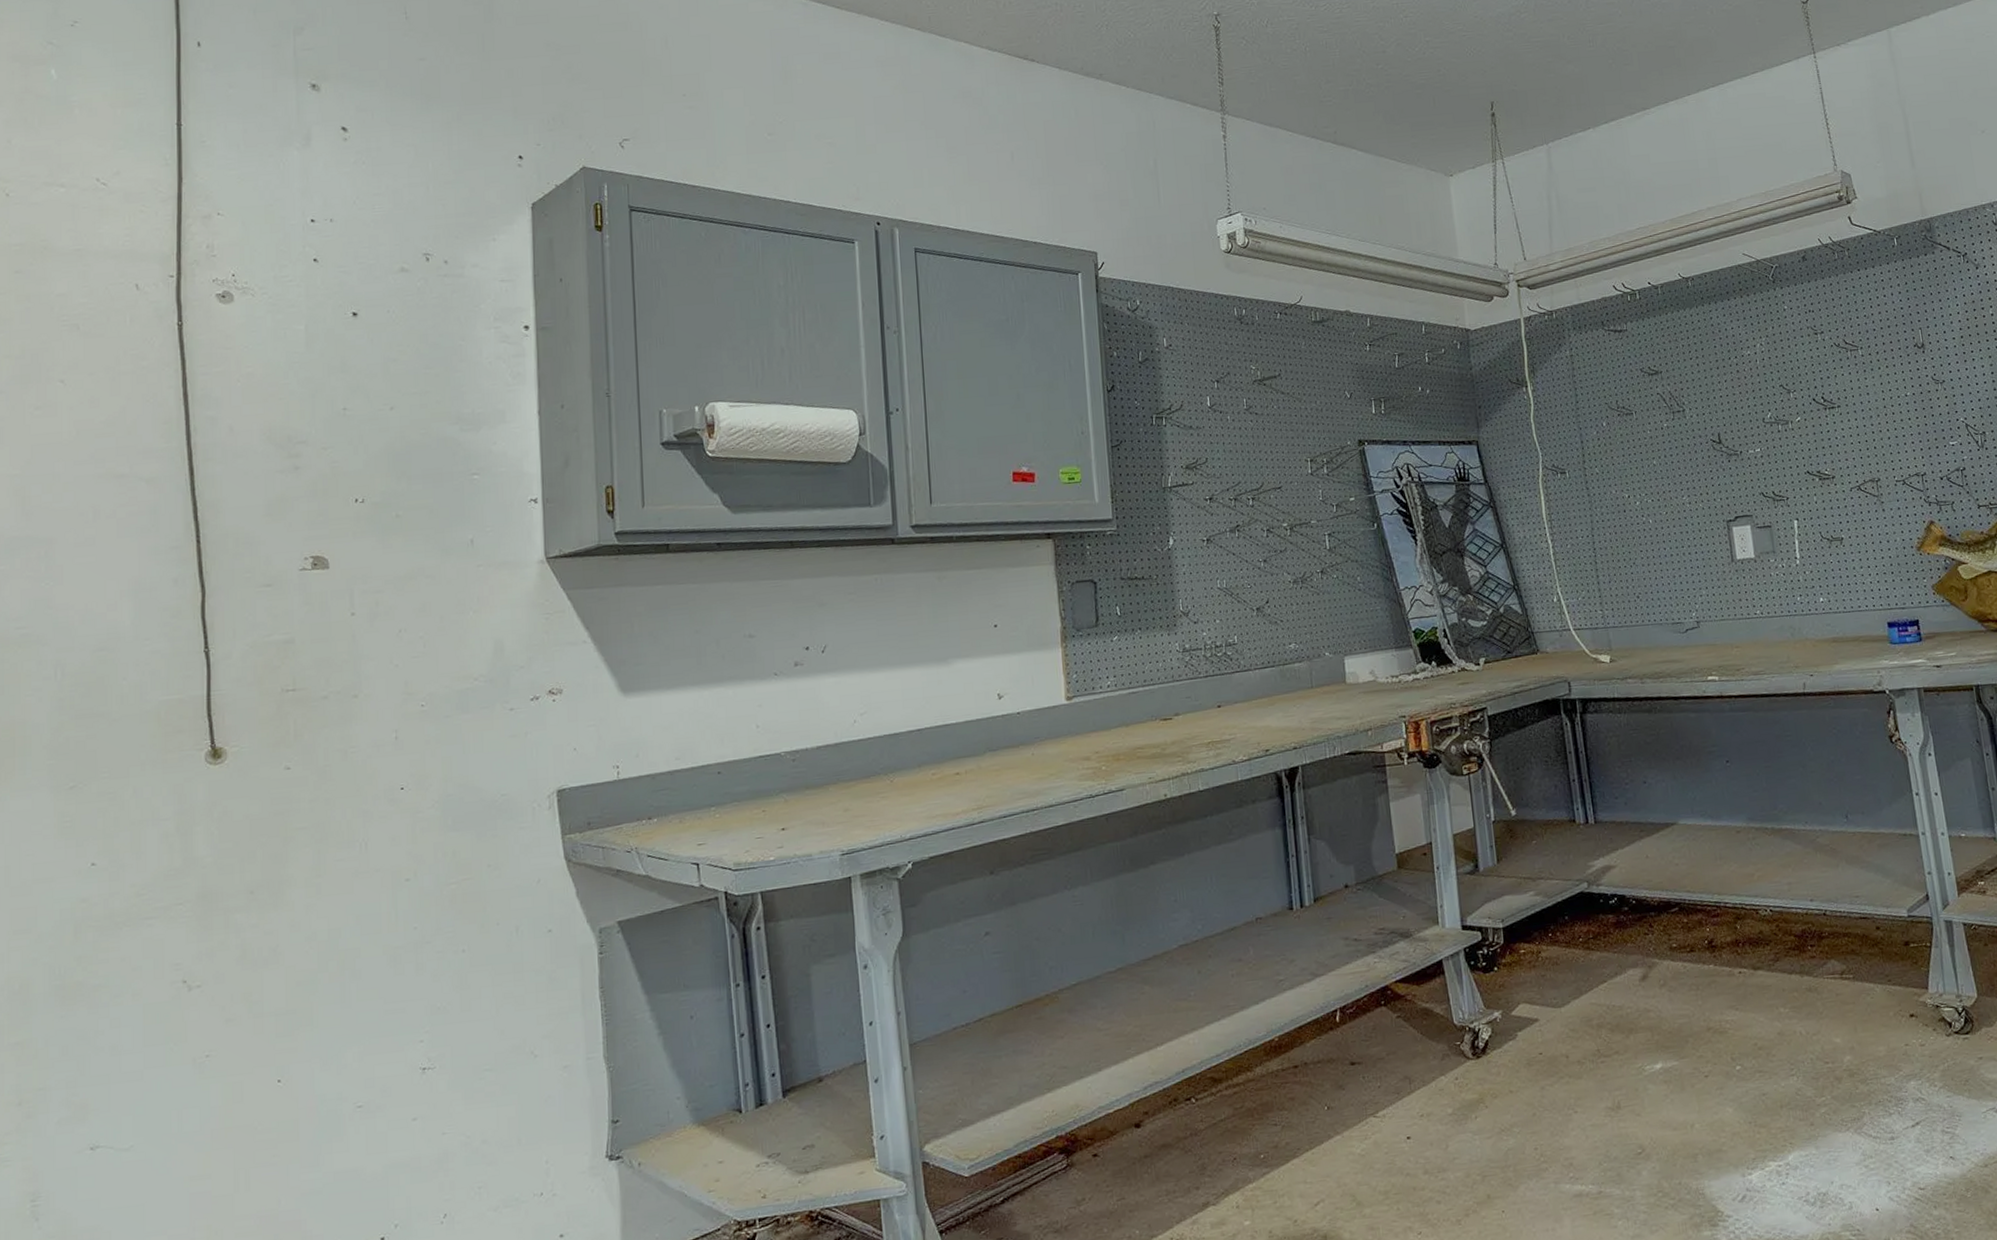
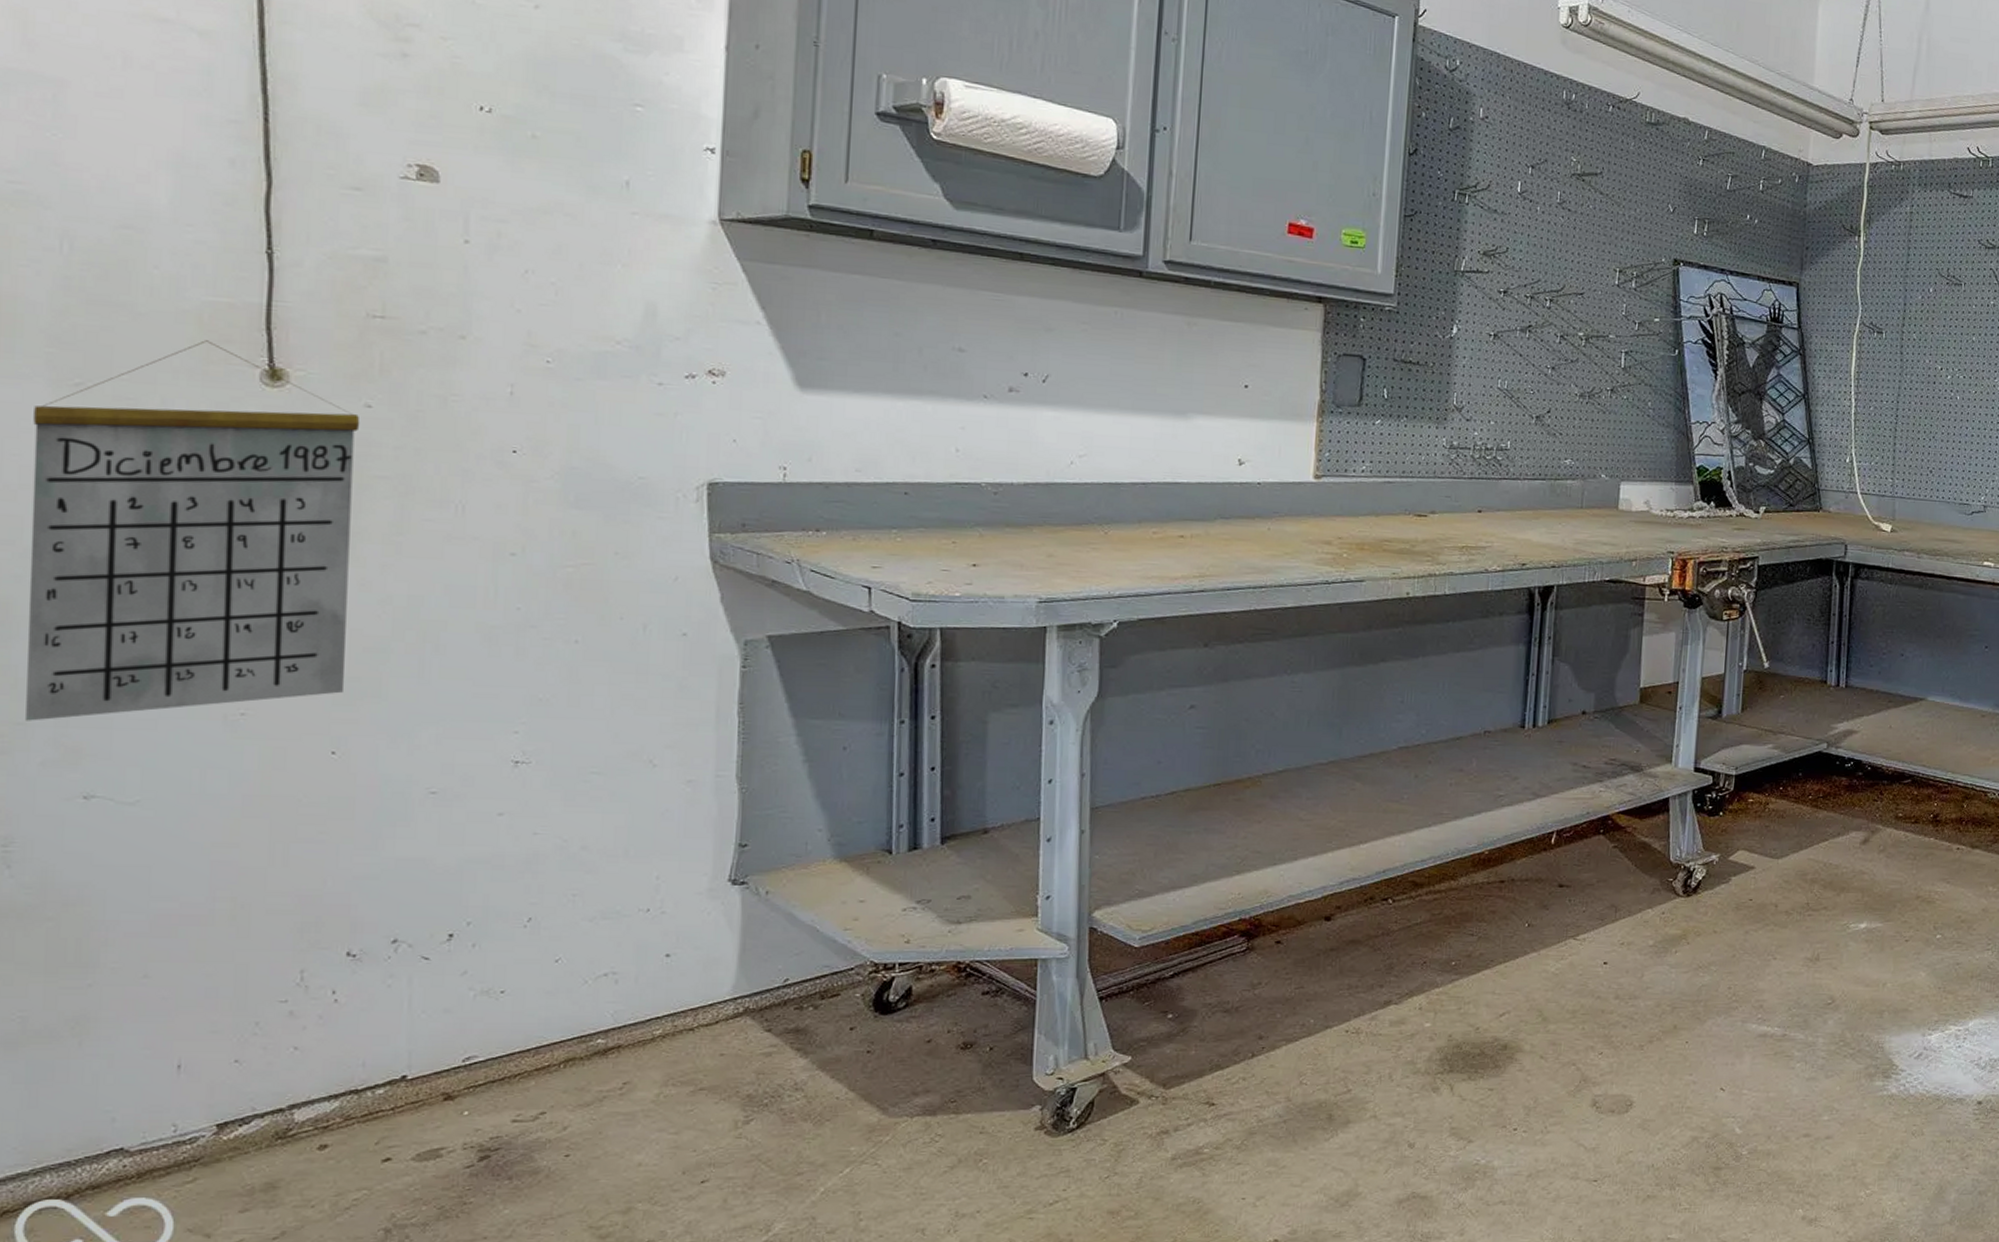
calendar: none [41,733,285,1086] -> present [26,340,360,721]

